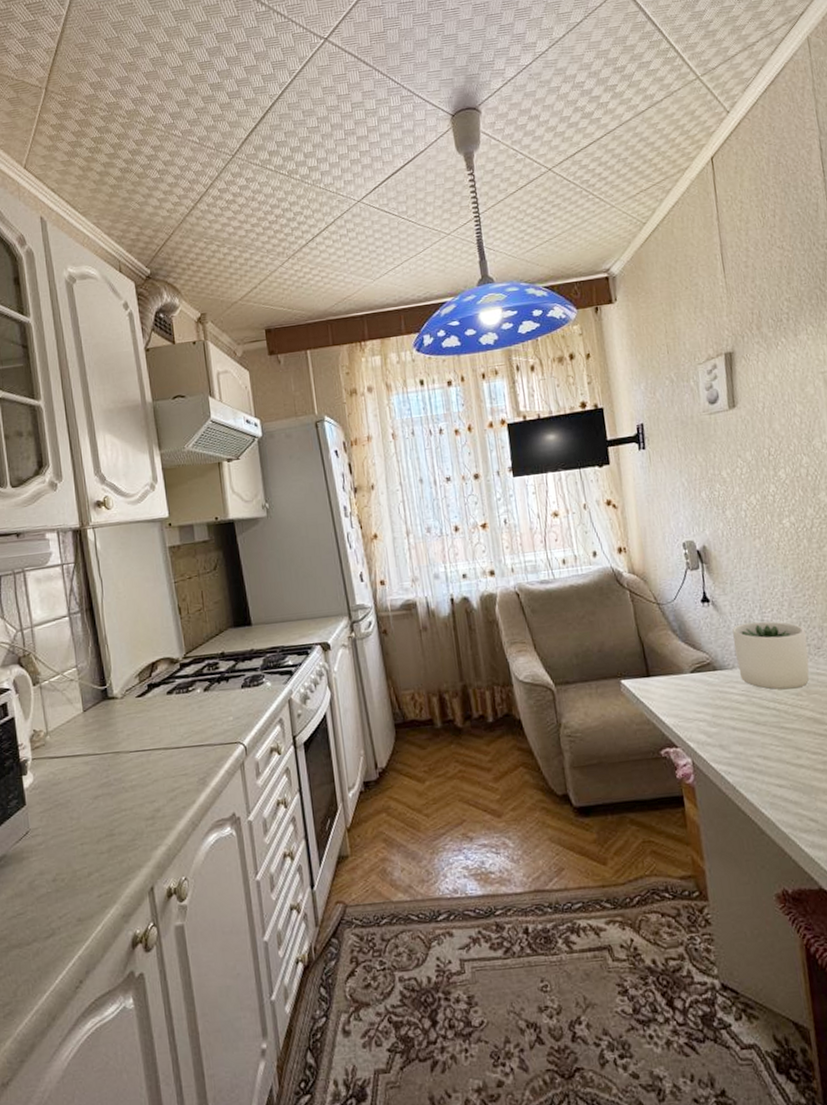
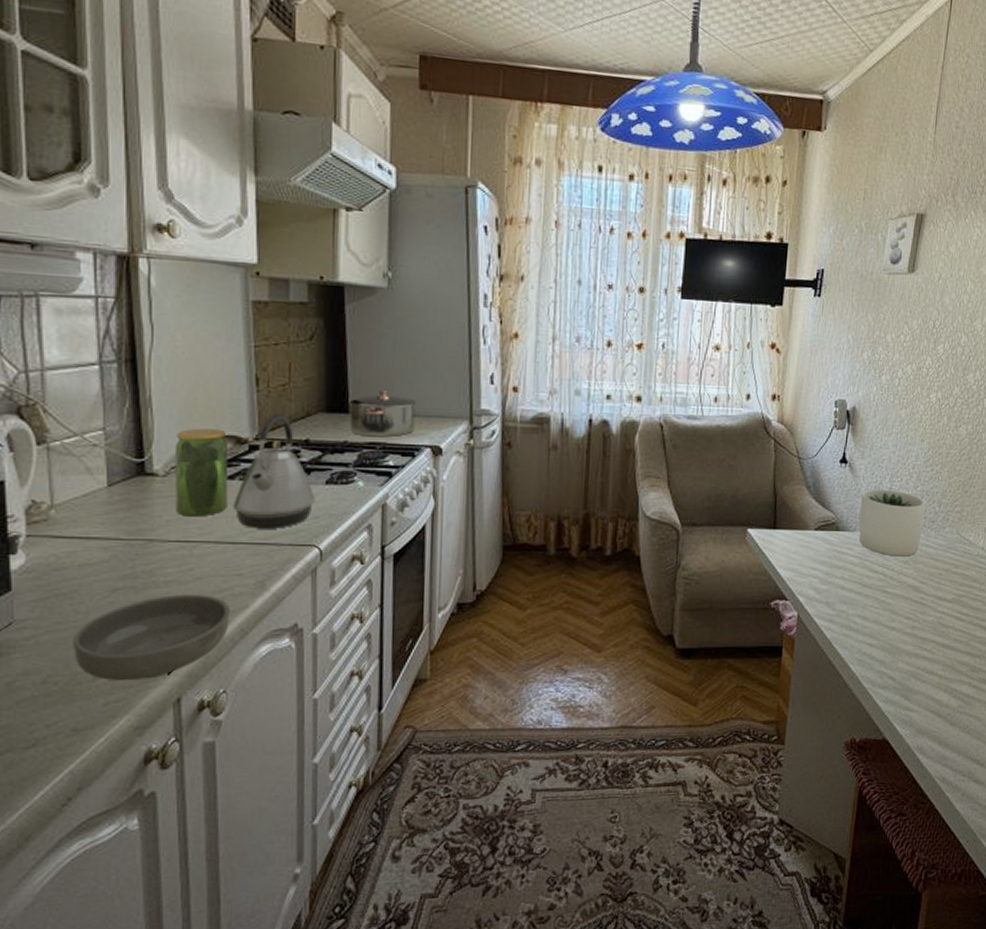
bowl: none [70,794,183,876] -> present [72,595,231,681]
jar: none [126,653,170,730] -> present [174,428,229,517]
kettle: none [174,633,235,734] -> present [233,413,315,529]
cooking pot: none [250,600,305,643] -> present [348,389,417,438]

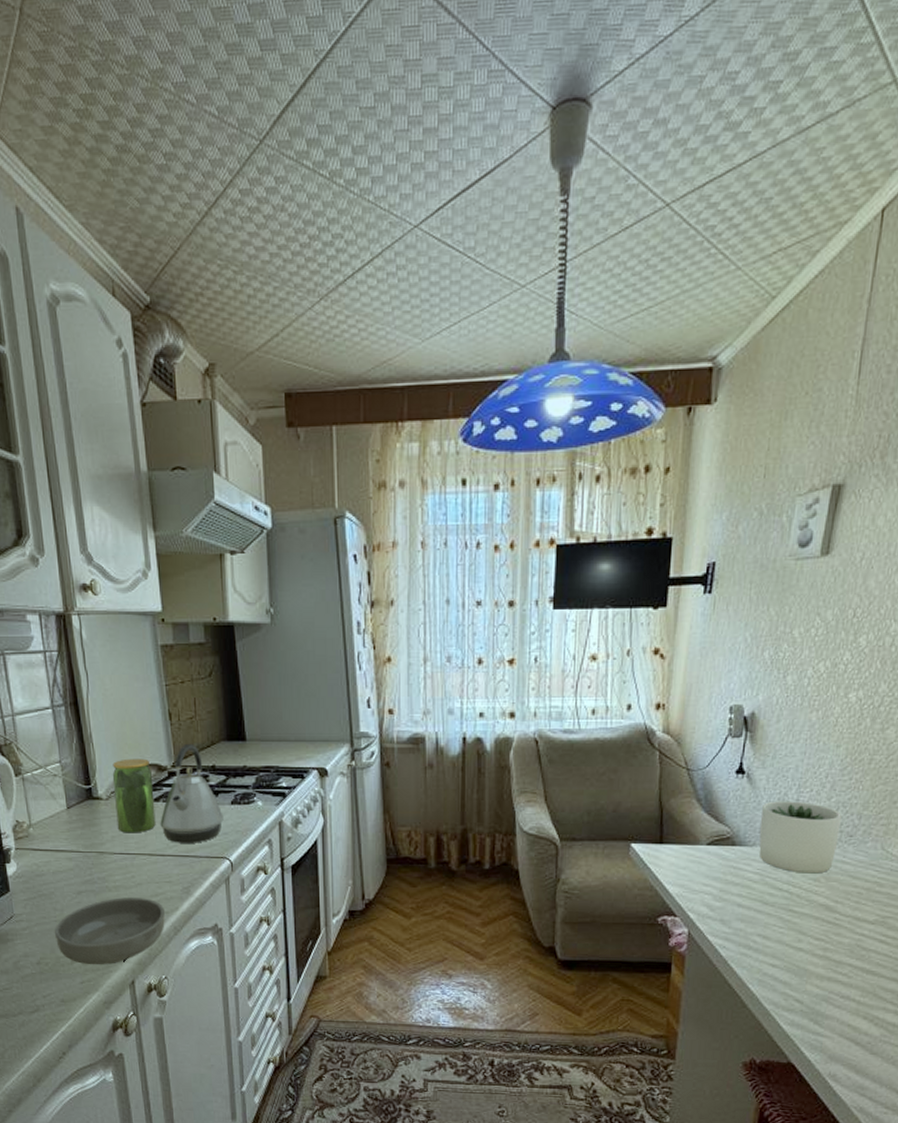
cooking pot: present [348,389,417,438] -> none [245,717,303,762]

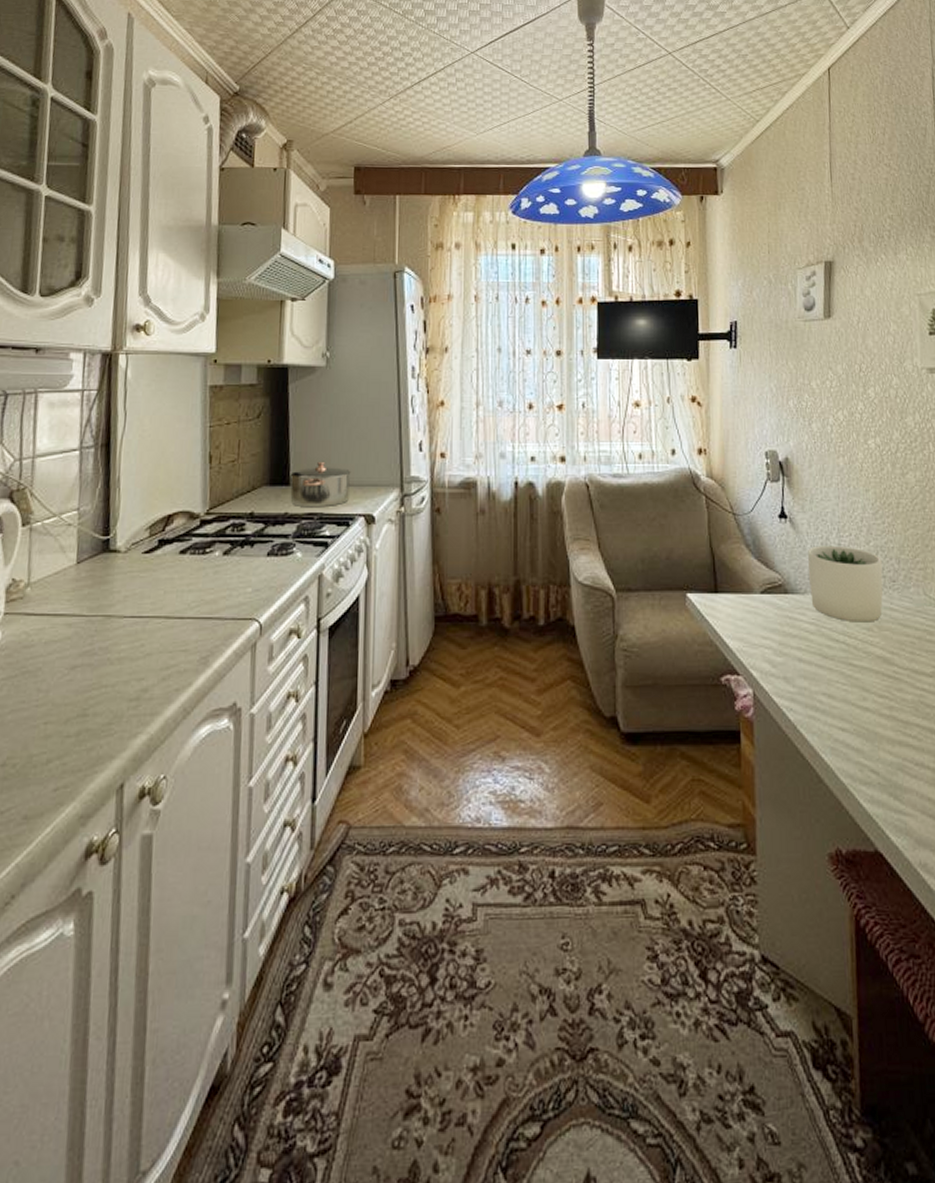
bowl: present [54,897,166,965] -> none [31,672,176,765]
jar: present [112,758,156,833] -> none [132,505,182,592]
kettle: present [160,743,224,843] -> none [183,488,257,603]
cooking pot: none [245,717,303,762] -> present [290,461,351,508]

